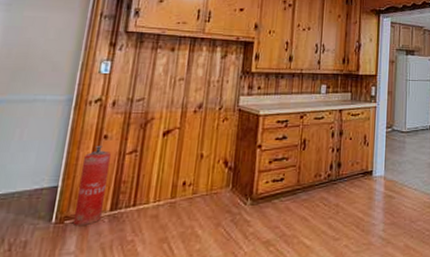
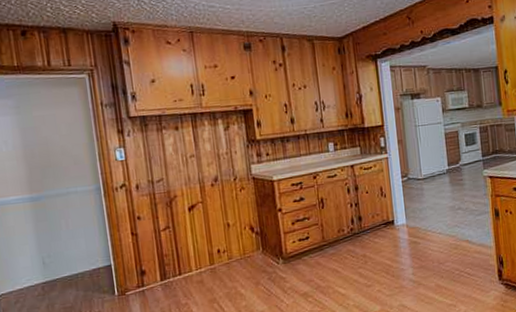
fire extinguisher: present [73,146,111,225] -> none [125,226,156,296]

